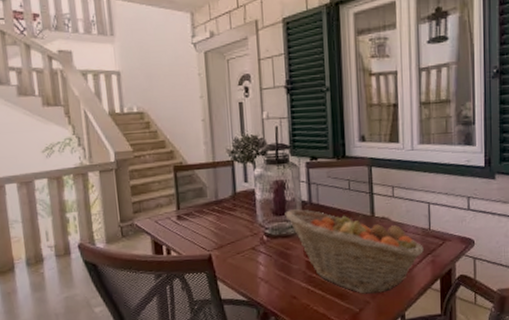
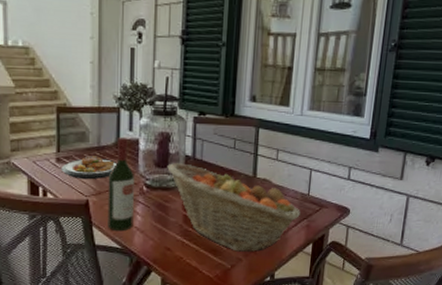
plate: none [182,210,236,234] -> present [61,156,118,180]
wine bottle: none [228,188,257,284] -> present [108,136,134,232]

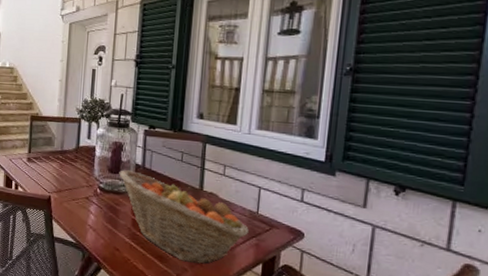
plate: present [61,156,118,180] -> none [31,158,77,179]
wine bottle: present [108,136,134,232] -> none [65,143,90,228]

